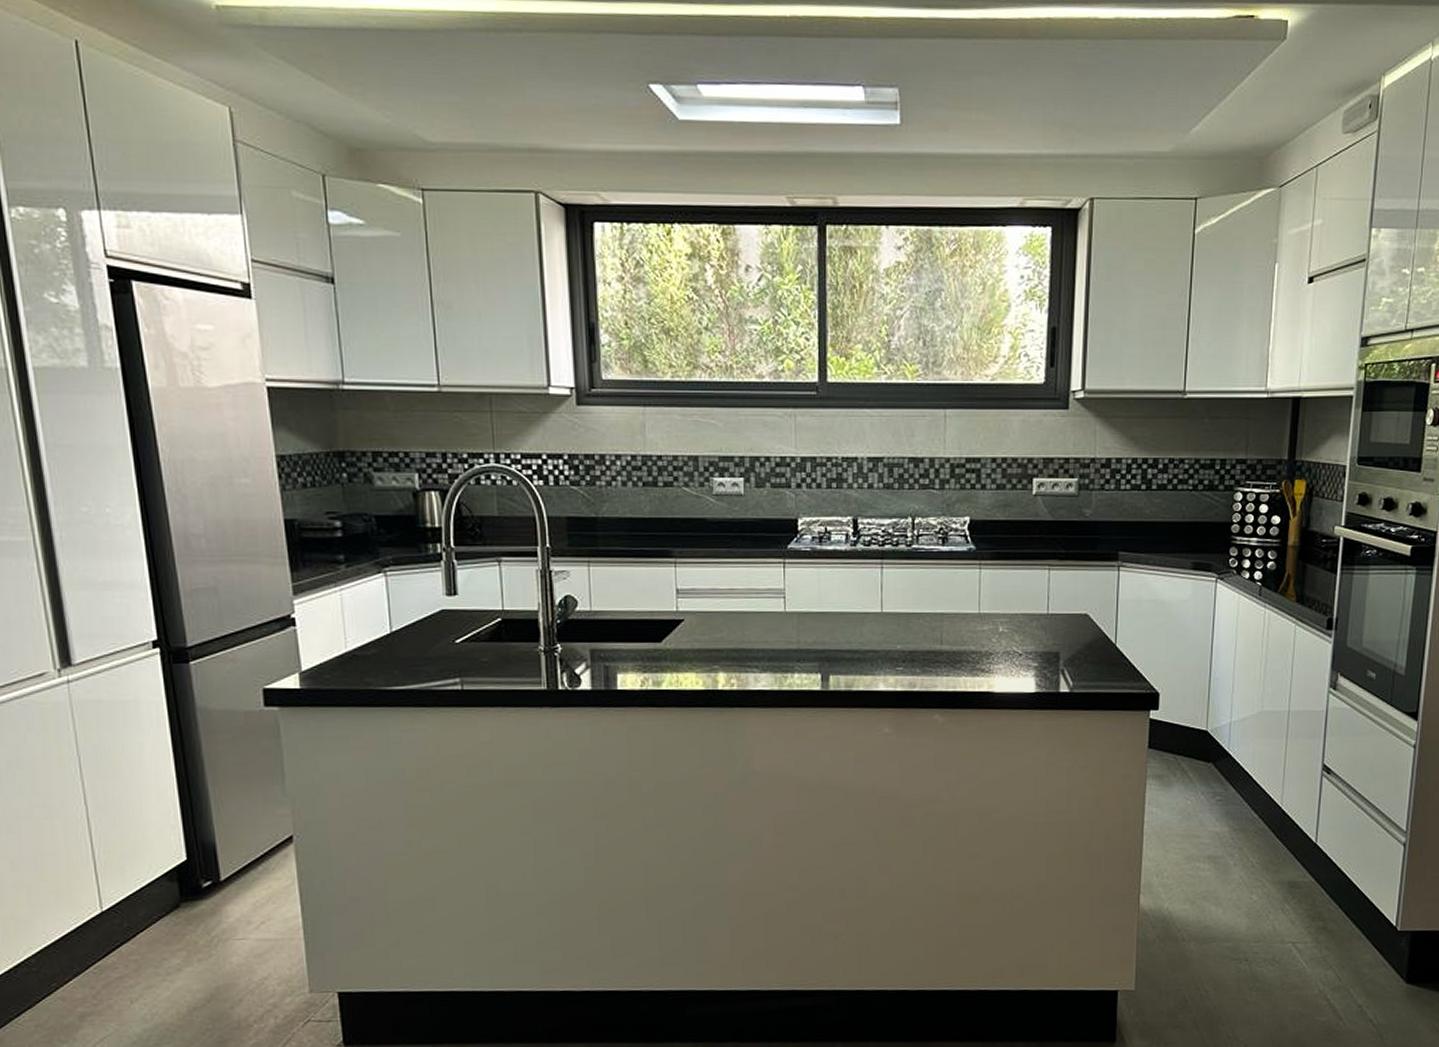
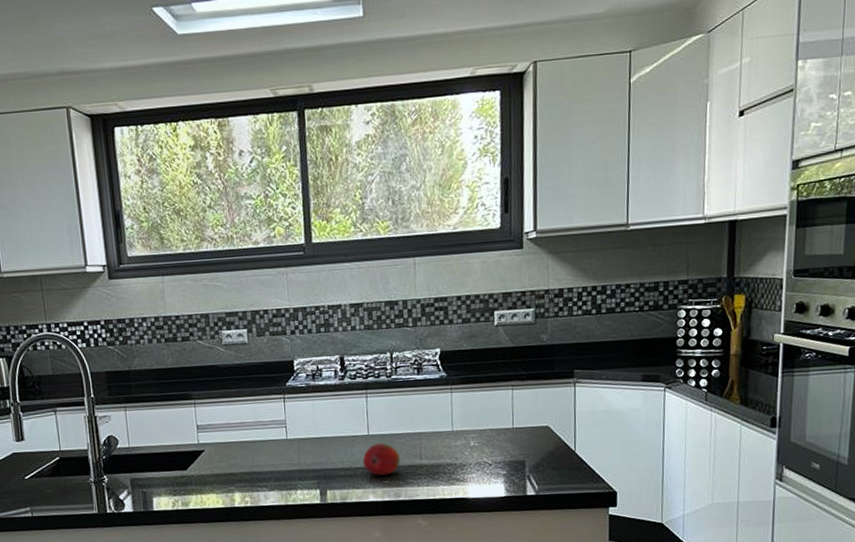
fruit: none [873,622,918,661] -> present [362,442,401,476]

